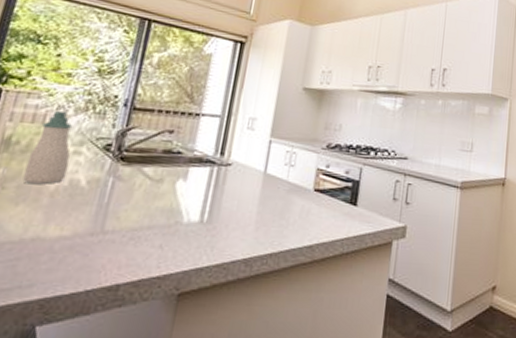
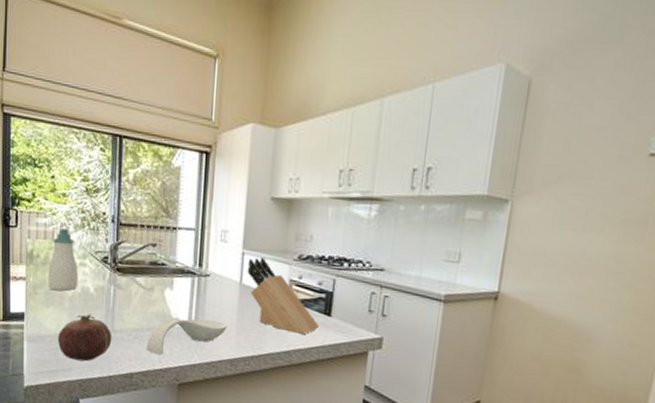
fruit: none [20,212,101,274] -> present [57,314,112,362]
spoon rest: none [143,213,246,259] -> present [147,317,227,355]
knife block: none [273,145,346,226] -> present [247,256,320,334]

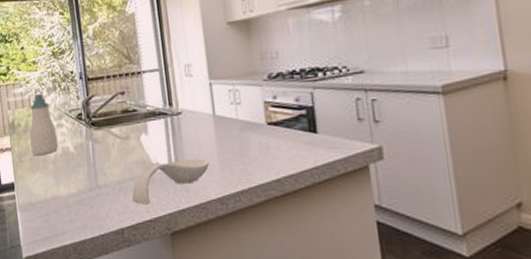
fruit: present [57,314,112,362] -> none [47,173,98,224]
knife block: present [247,256,320,334] -> none [217,83,308,158]

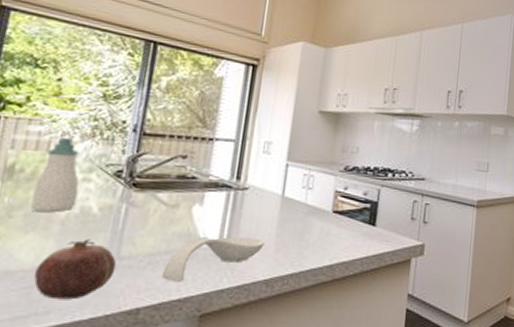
fruit: none [47,173,98,224] -> present [33,239,117,300]

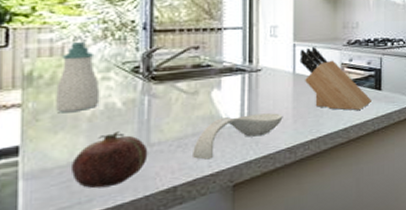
knife block: none [290,168,365,246] -> present [299,46,373,110]

